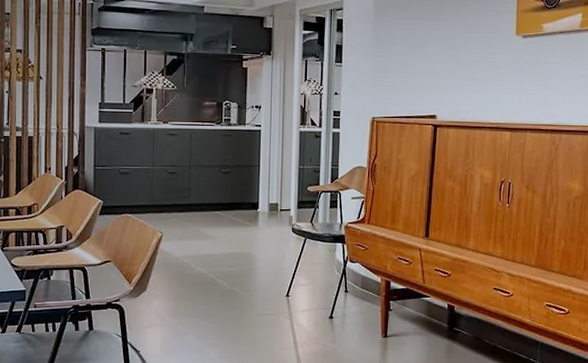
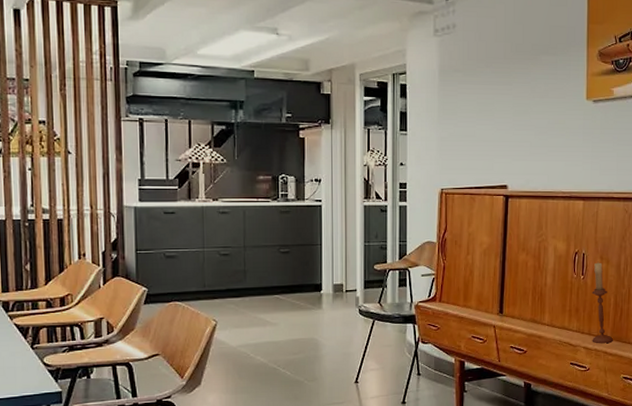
candlestick: none [516,190,538,271] -> present [592,261,614,344]

